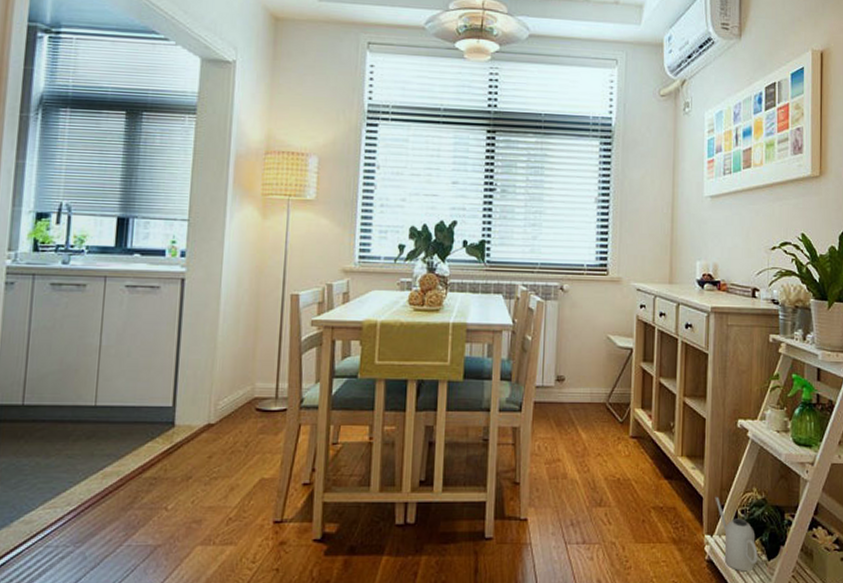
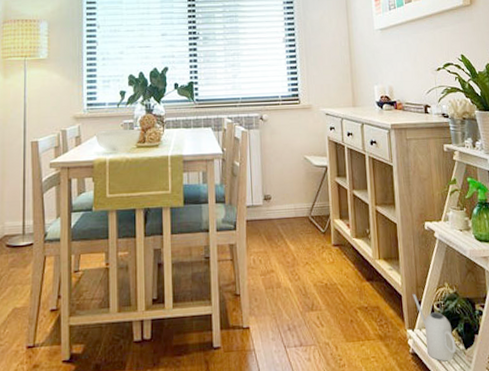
bowl: none [366,288,420,314] -> present [95,129,141,152]

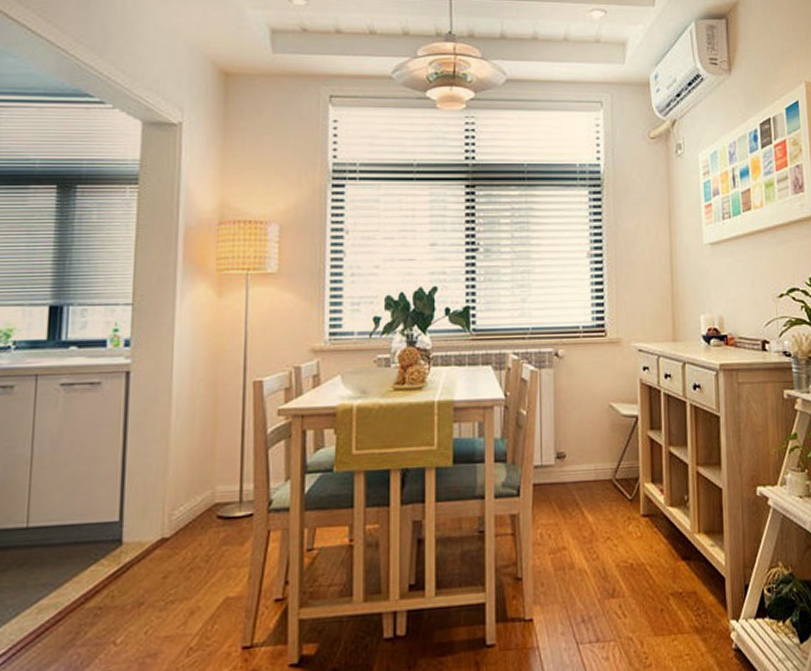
watering can: present [412,293,457,362] -> none [738,575,790,659]

